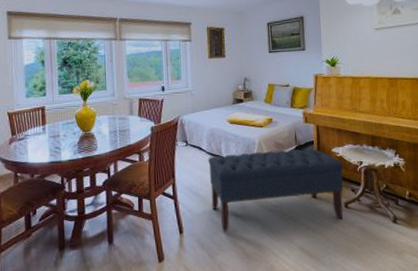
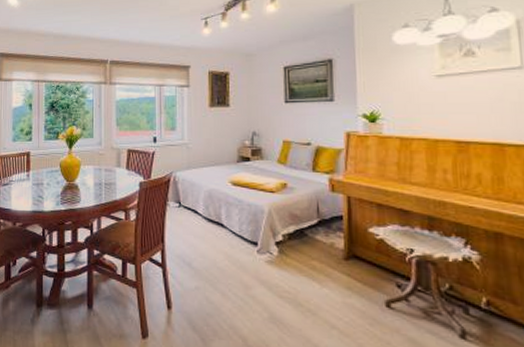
bench: present [208,149,344,232] -> none [204,222,386,322]

